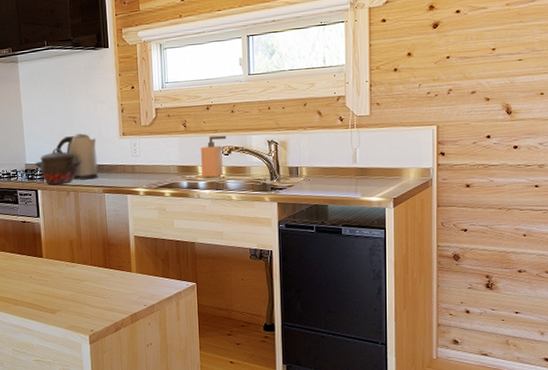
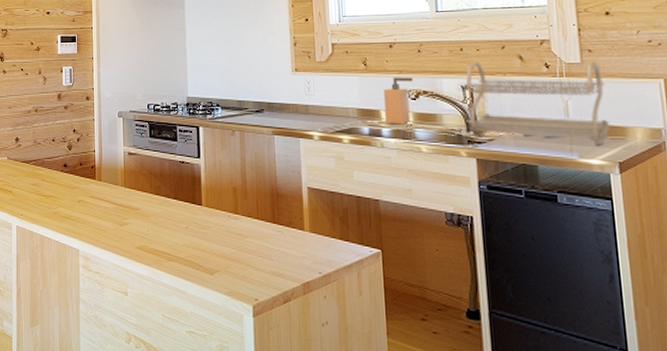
cooking pot: present [35,148,82,185] -> none [197,81,249,122]
kettle: present [55,133,98,180] -> none [221,67,267,118]
dish rack: none [269,113,389,185] -> present [463,61,611,145]

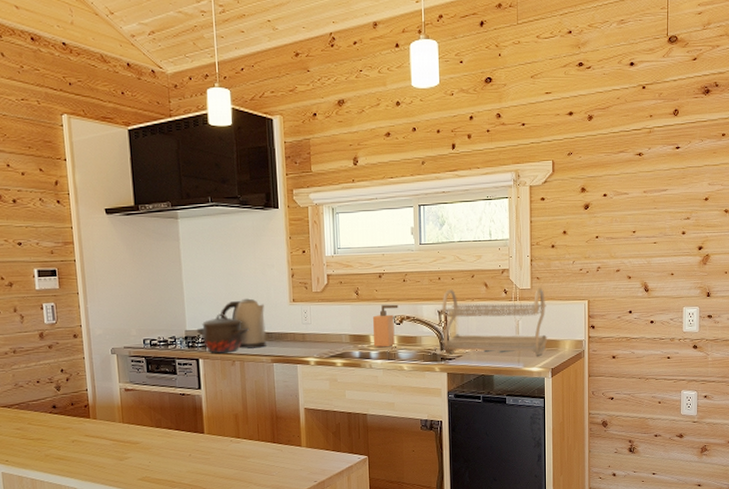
cooking pot: none [197,81,249,122] -> present [196,313,249,354]
kettle: none [221,67,267,118] -> present [220,298,266,349]

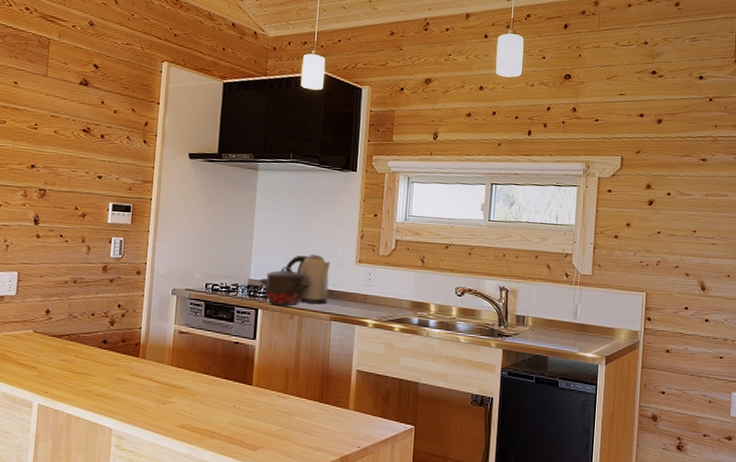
soap dispenser: present [373,304,398,348] -> none [434,275,462,318]
dish rack: present [440,287,548,356] -> none [500,267,606,342]

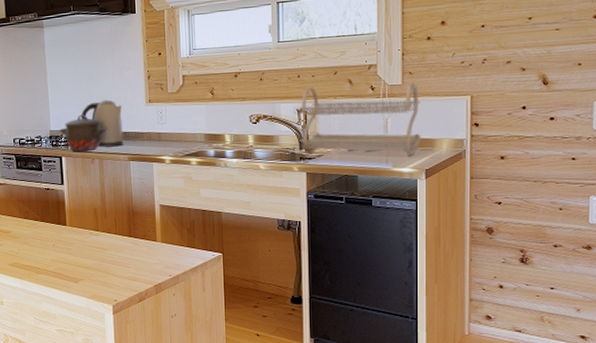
dish rack: none [500,267,606,342] -> present [299,82,422,156]

